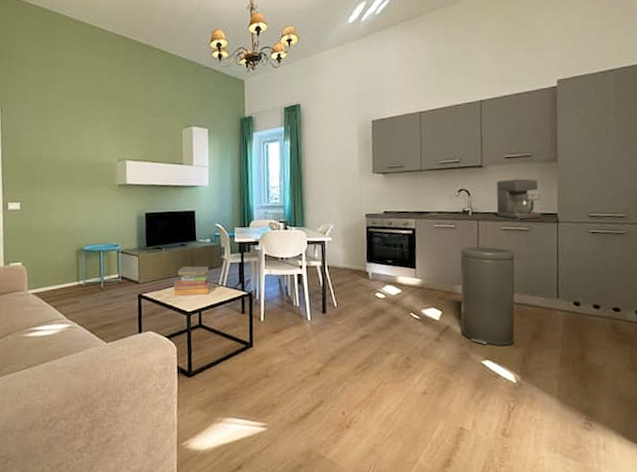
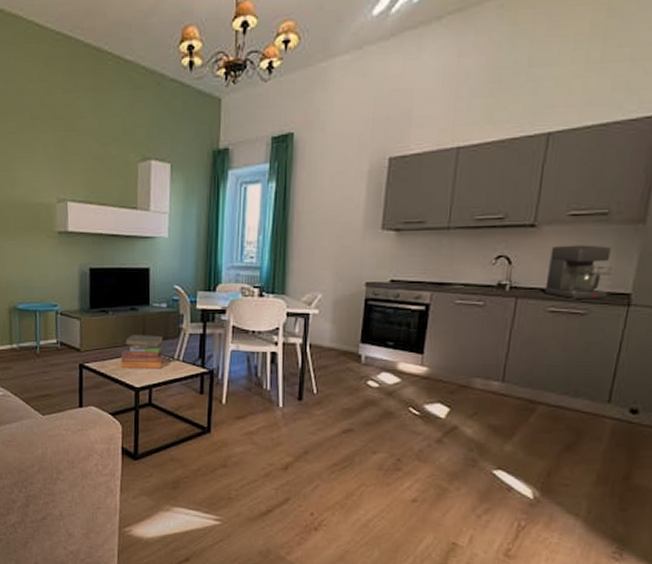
pedal bin: present [460,246,515,347] -> none [472,331,560,456]

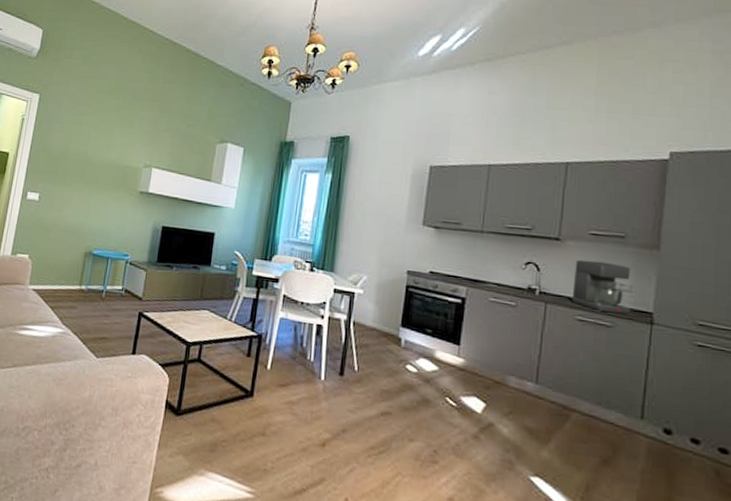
books: present [120,335,163,369] -> none [177,291,219,327]

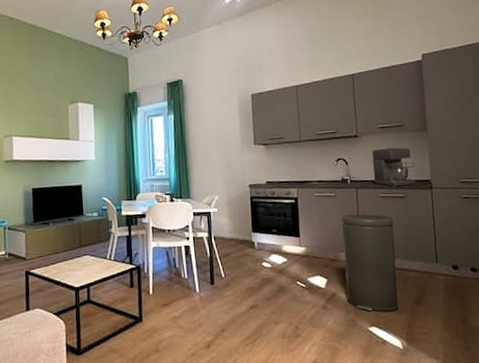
pedal bin: none [508,331,589,466] -> present [342,214,399,313]

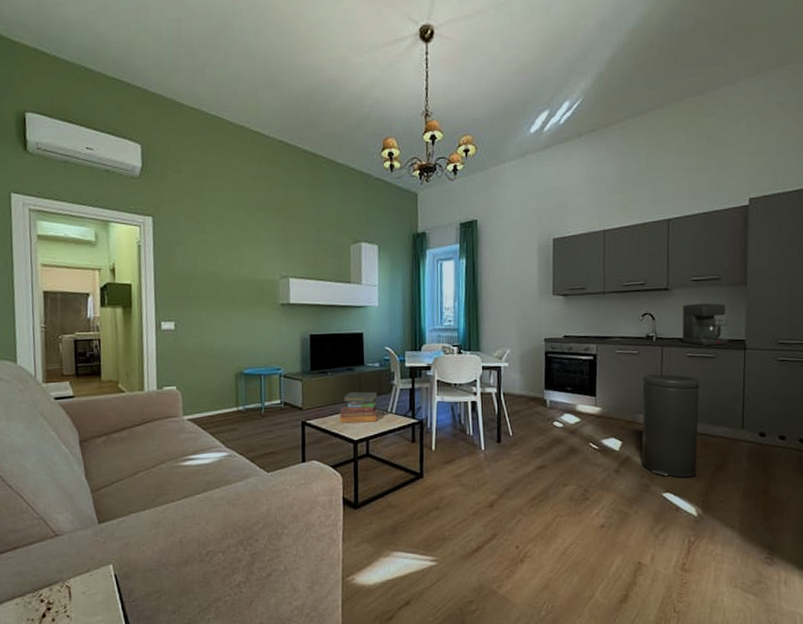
books: none [61,240,98,271] -> present [339,391,378,423]

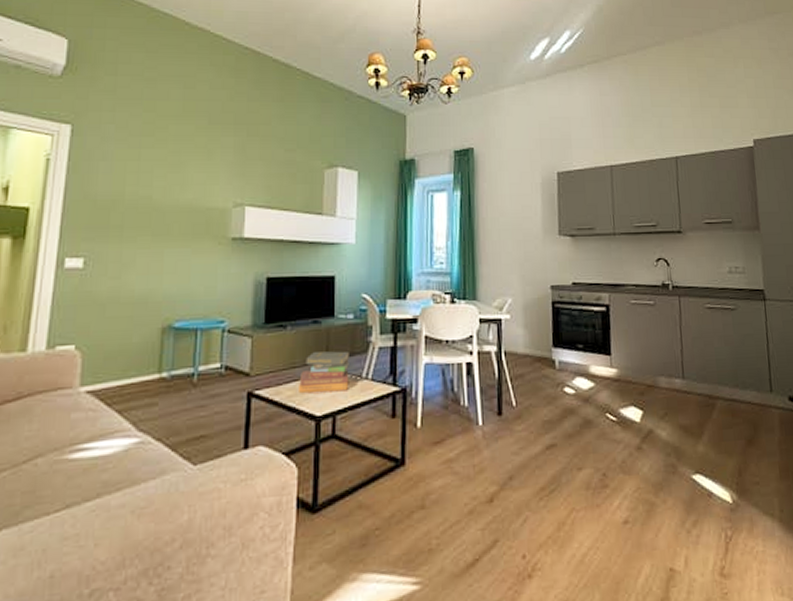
pedal bin: present [642,374,699,479] -> none [661,328,728,456]
coffee maker: present [682,303,728,346] -> none [697,248,747,297]

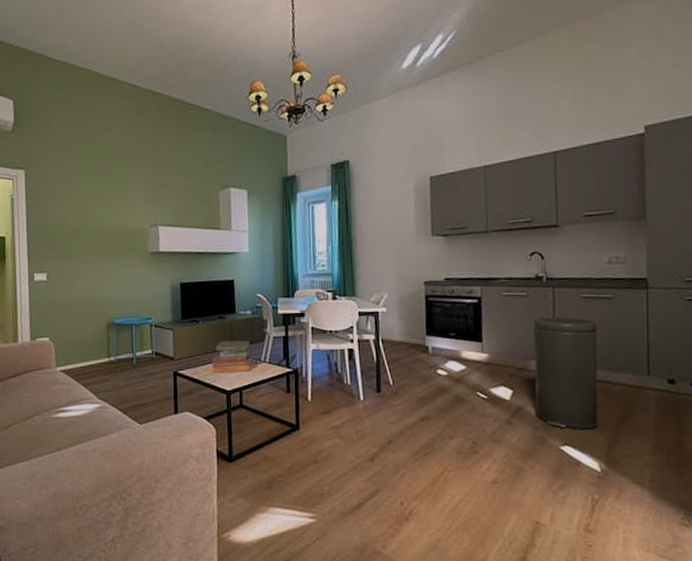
pedal bin: none [661,328,728,456] -> present [533,317,599,430]

